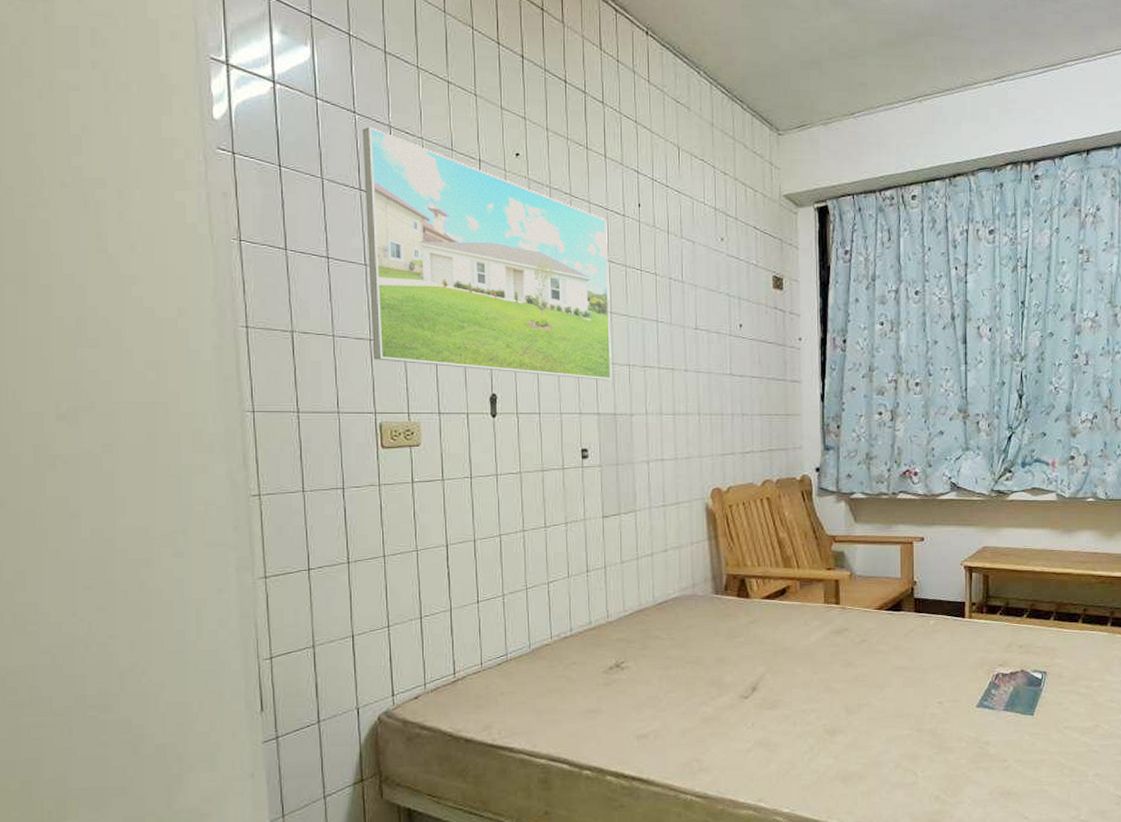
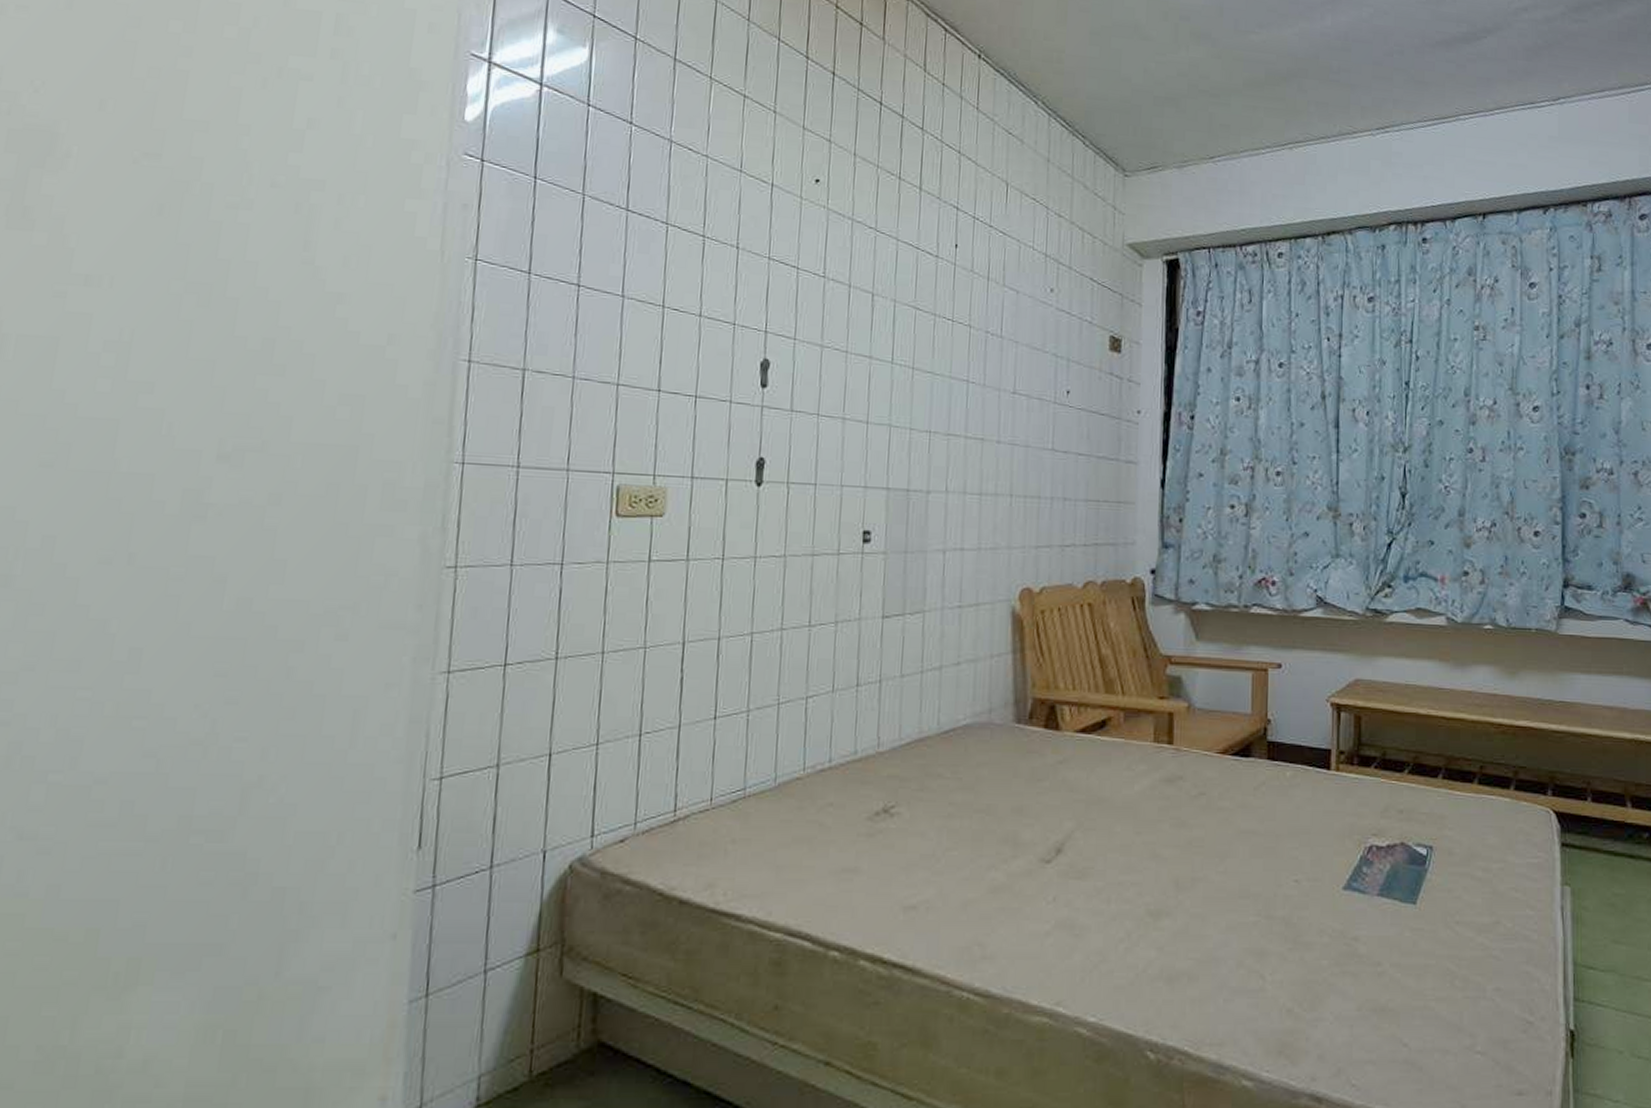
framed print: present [362,126,611,381] -> none [619,139,917,449]

